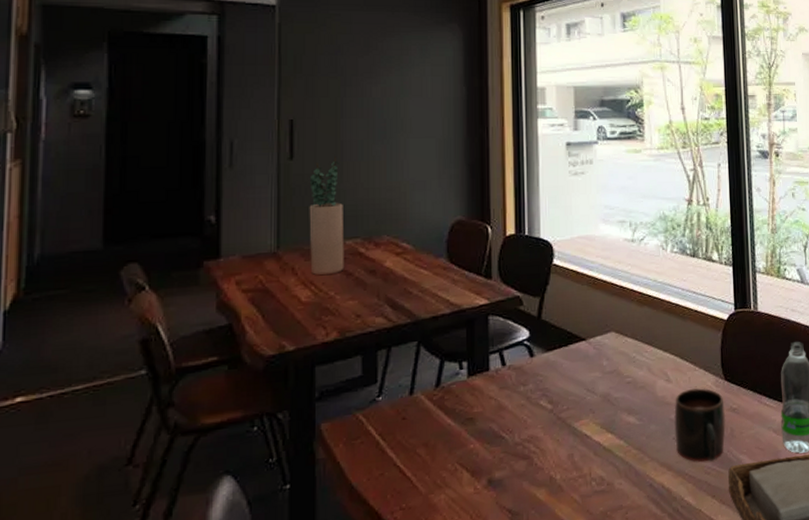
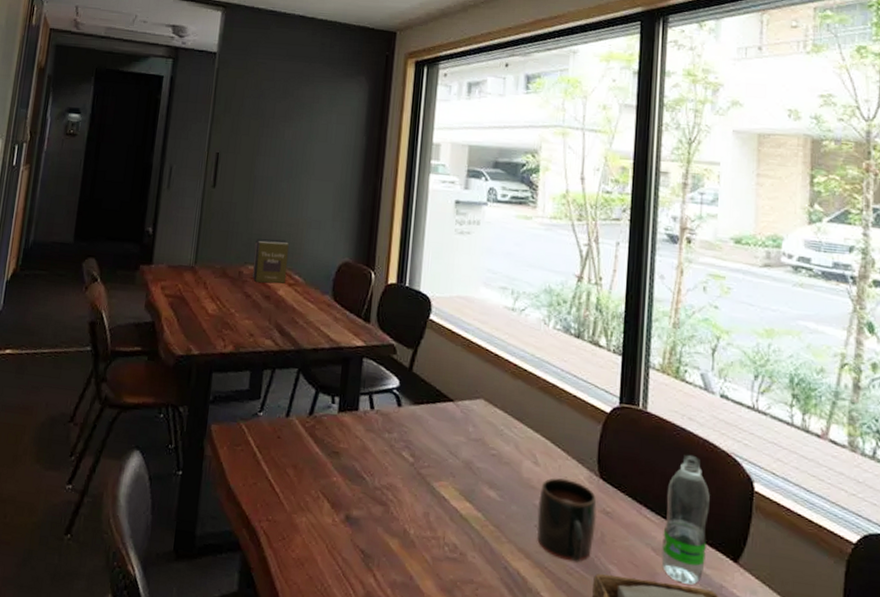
vase: present [309,156,345,276] -> none [218,189,251,294]
books: none [350,207,393,258] -> present [253,238,289,284]

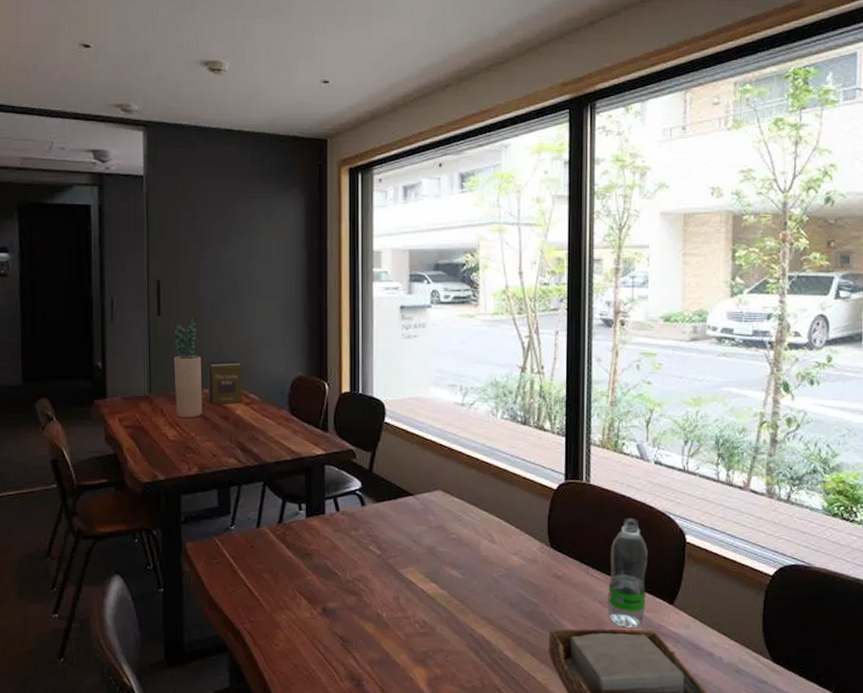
vase: none [218,189,251,294] -> present [174,314,203,419]
mug: present [537,478,597,562] -> none [497,552,550,622]

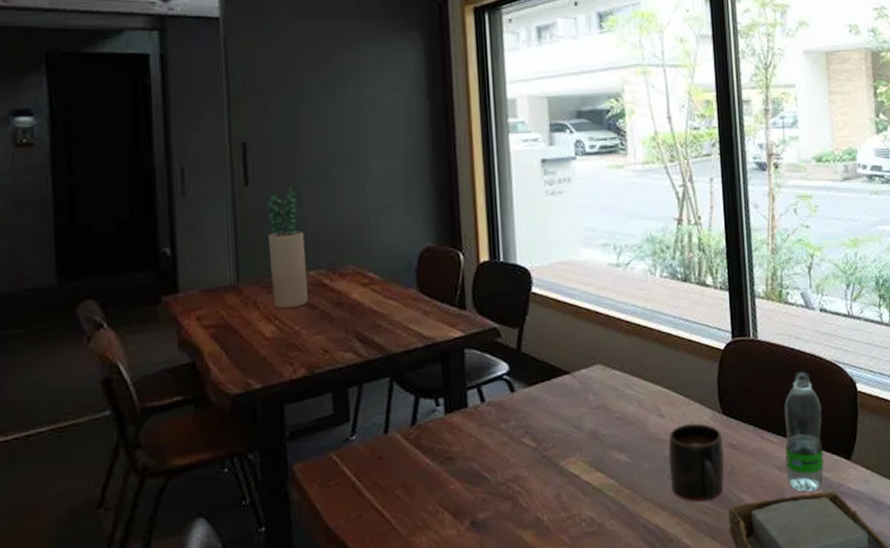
books: present [207,361,242,405] -> none [312,234,359,290]
mug: none [497,552,550,622] -> present [668,423,725,502]

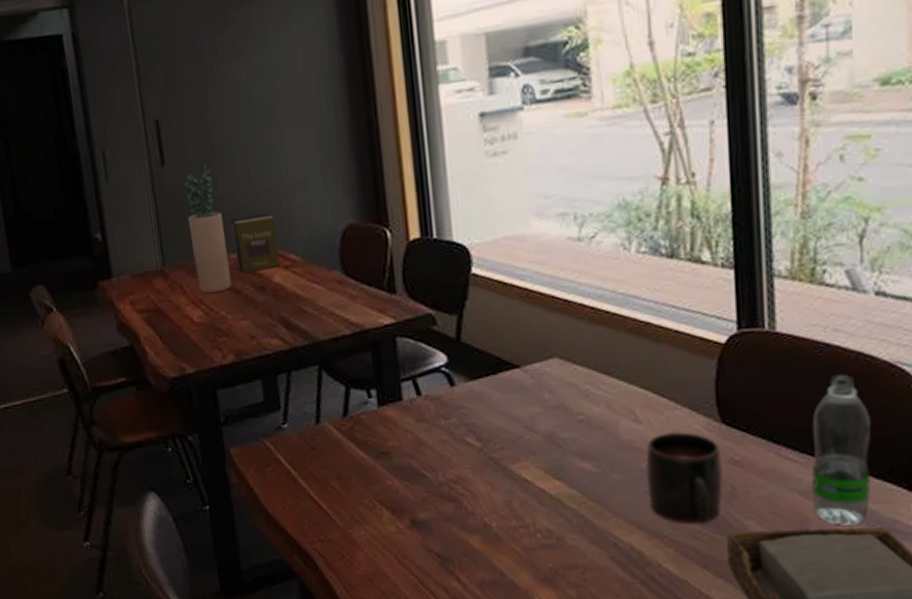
books: none [312,234,359,290] -> present [231,213,281,274]

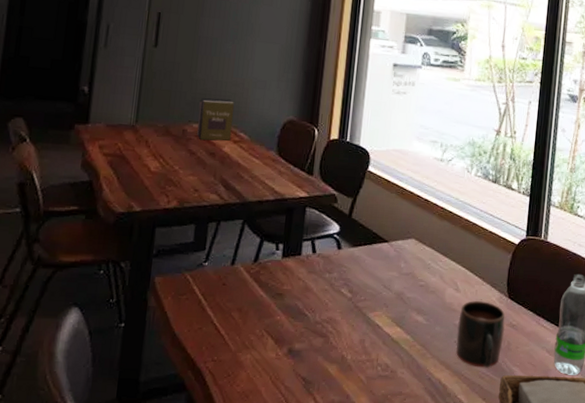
vase: present [184,158,232,294] -> none [161,49,195,152]

